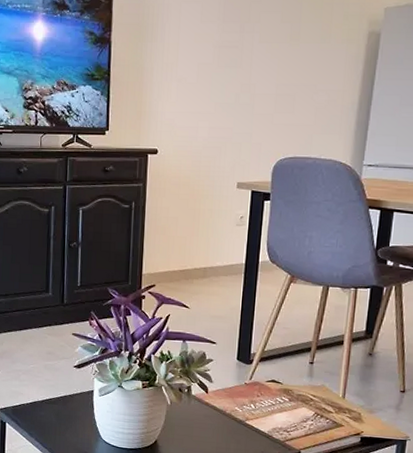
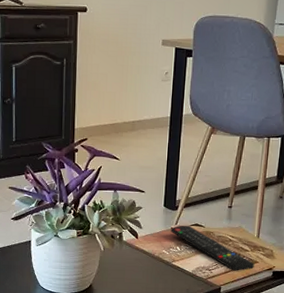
remote control: none [244,381,340,435] -> present [171,225,255,271]

